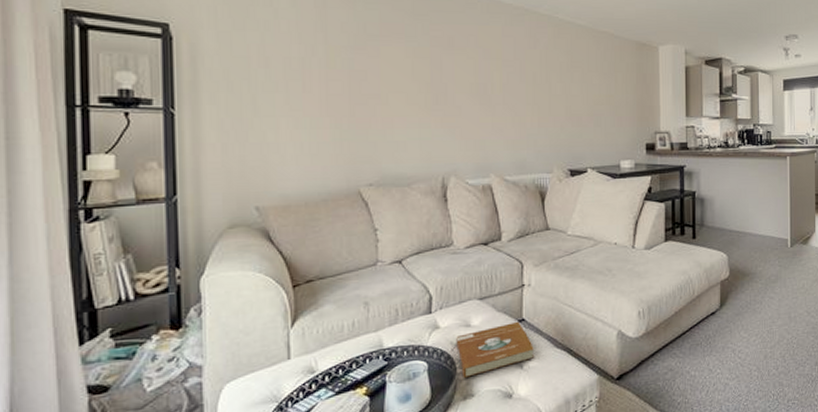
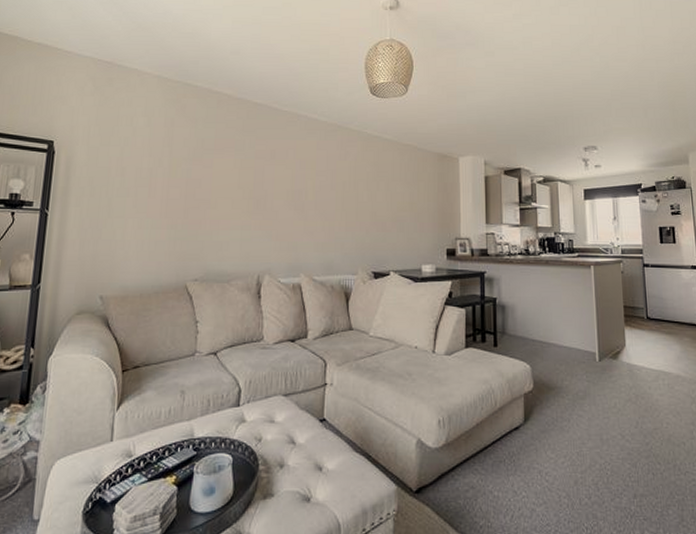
book: present [456,321,534,378] -> none [260,421,333,475]

